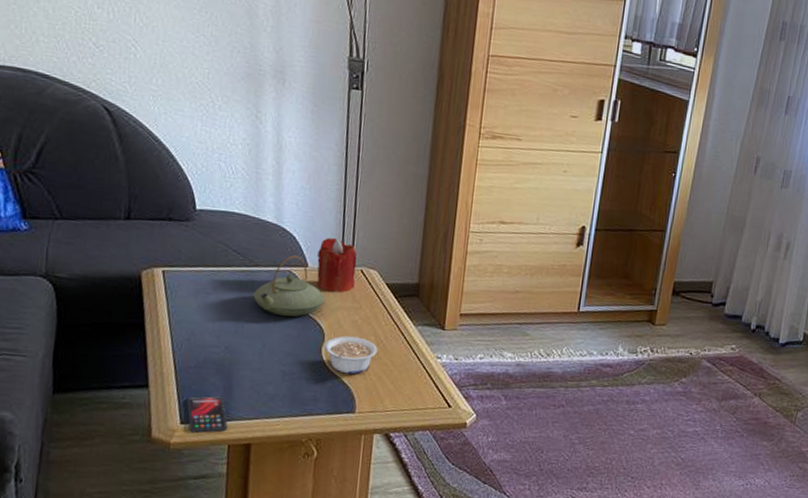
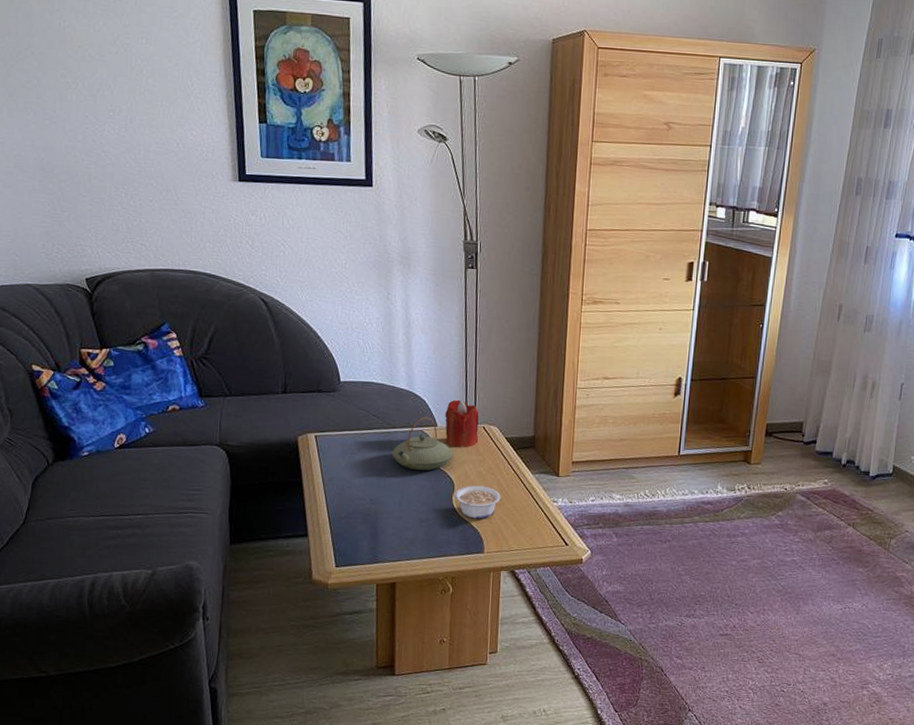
smartphone: present [186,396,228,434] -> none [340,542,376,575]

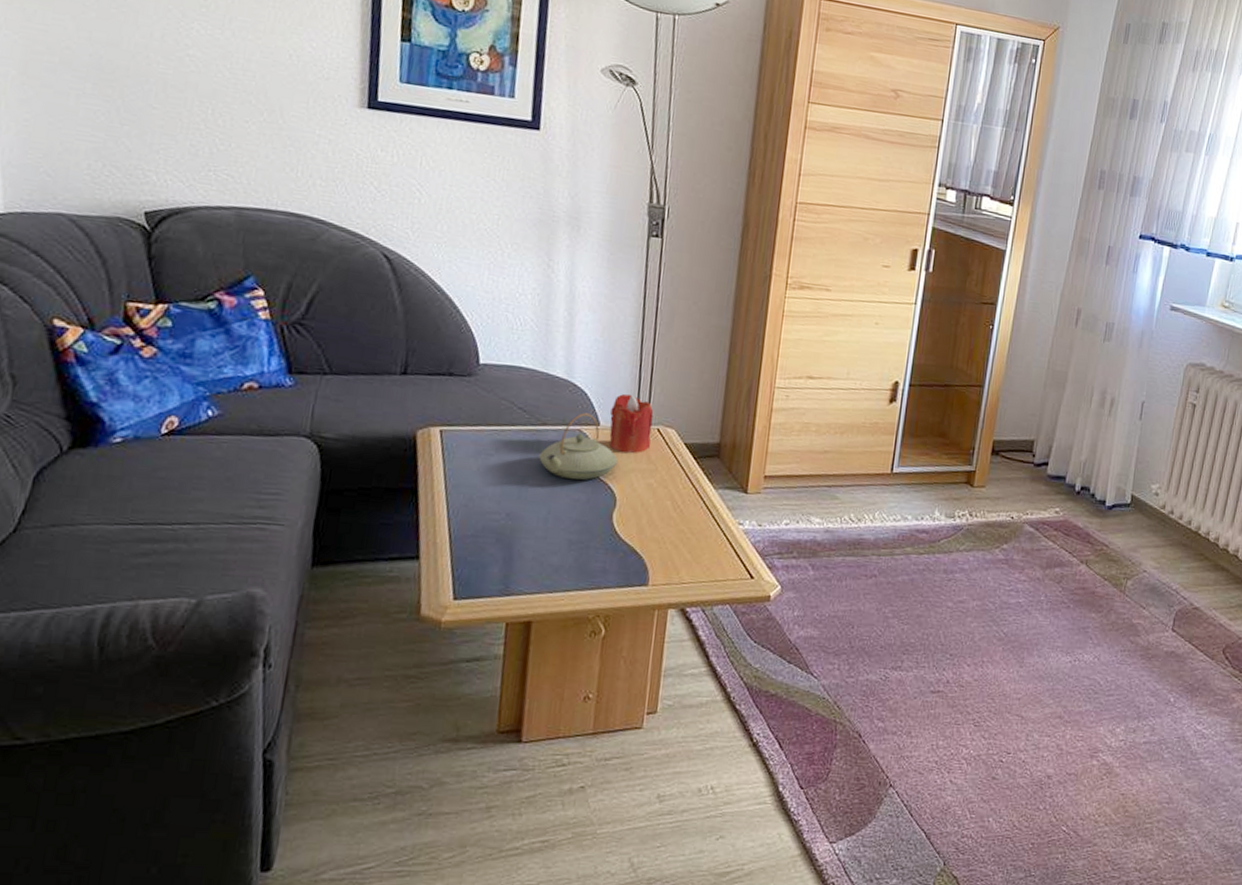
legume: present [455,485,501,519] -> none [616,500,674,543]

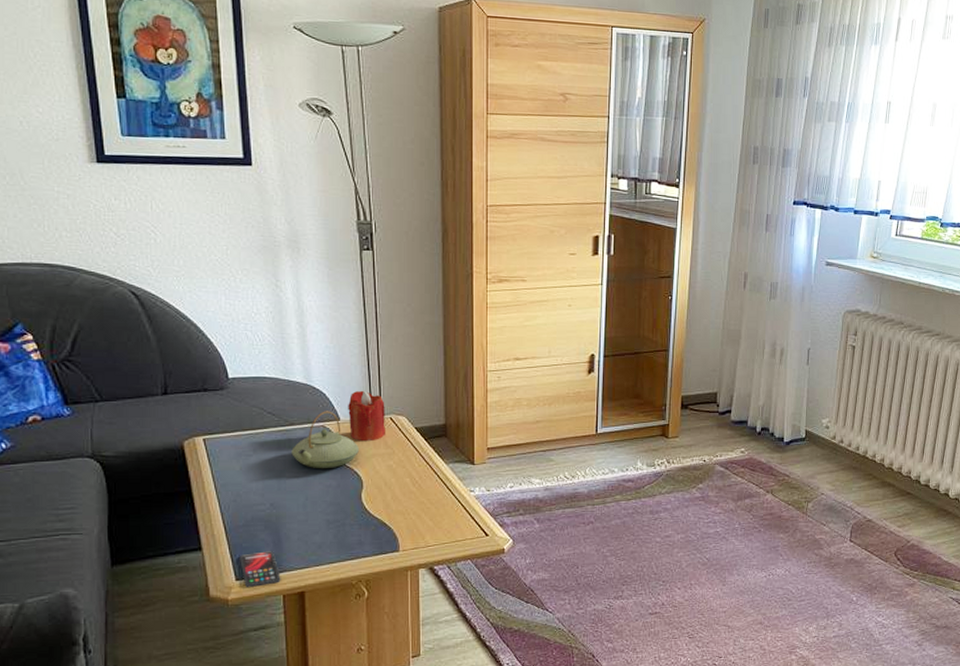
smartphone: none [461,568,507,611] -> present [240,551,281,588]

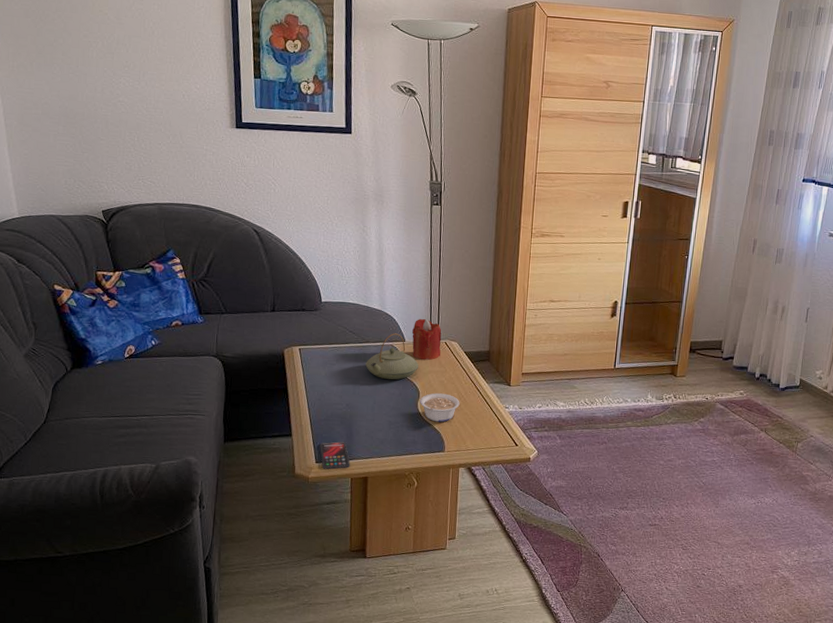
legume: none [364,480,414,516] -> present [420,393,460,423]

